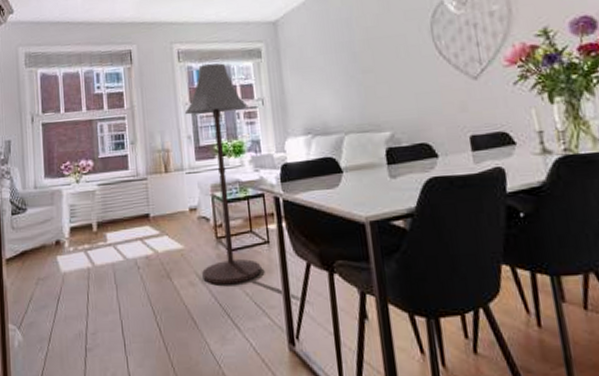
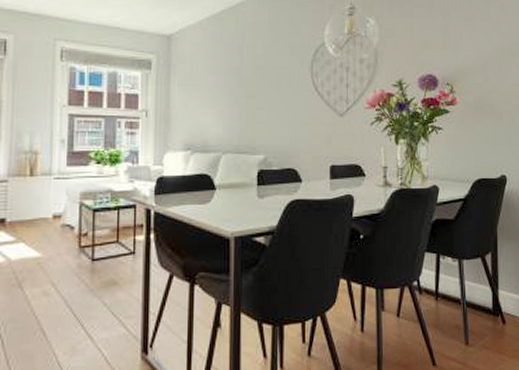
floor lamp: present [184,63,262,285] -> none [59,68,131,295]

